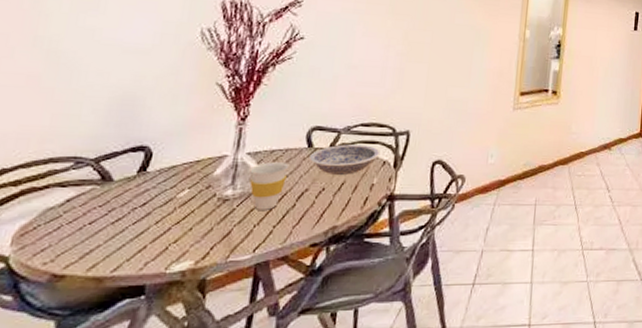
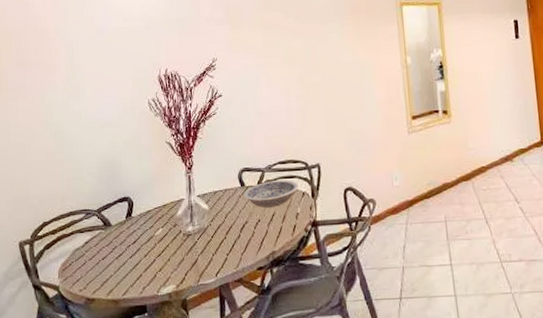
cup: present [249,162,290,210] -> none [202,201,230,242]

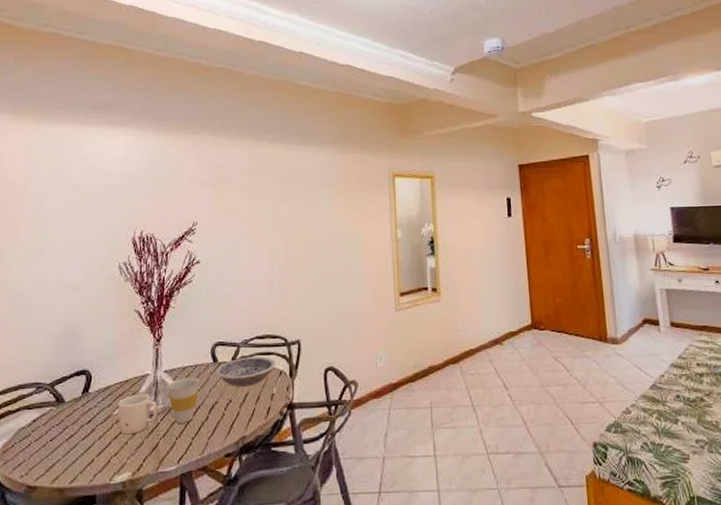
mug: none [159,216,195,253] -> present [118,393,158,435]
cup: none [202,201,230,242] -> present [168,378,200,423]

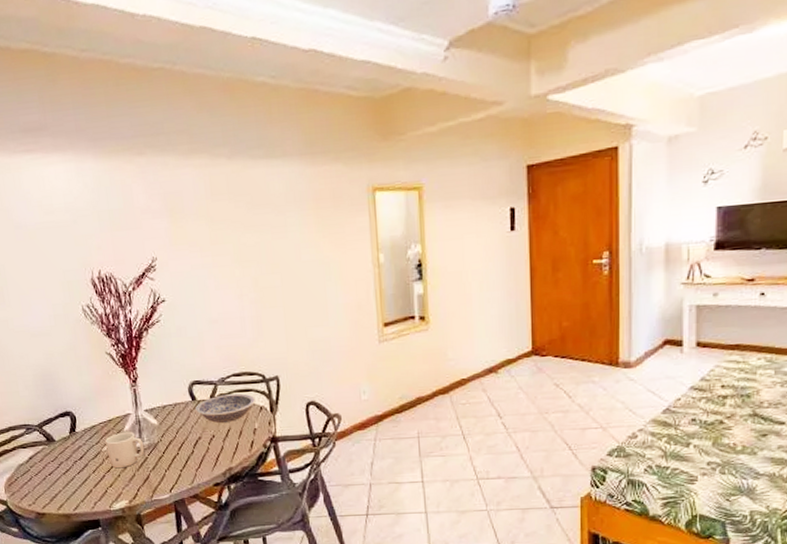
cup: present [168,378,200,423] -> none [150,416,181,458]

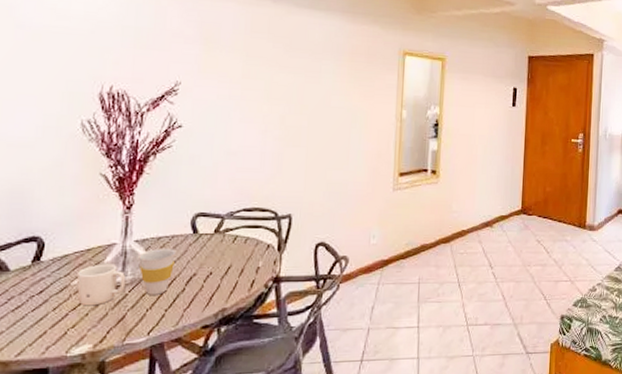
cup: none [150,416,181,458] -> present [139,249,177,295]
bowl: present [195,393,256,424] -> none [195,229,264,260]

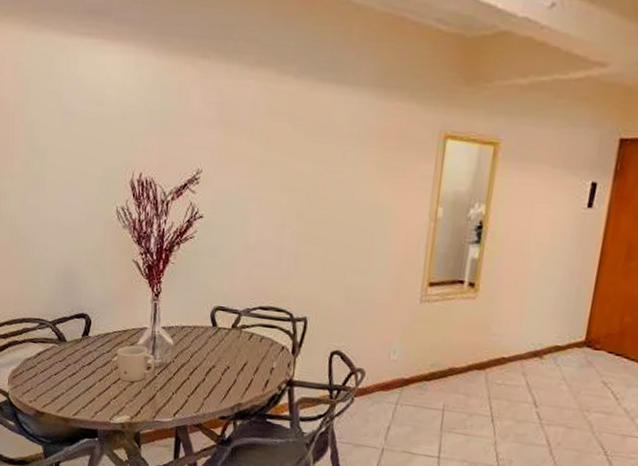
cup: present [139,249,177,295] -> none [166,337,198,381]

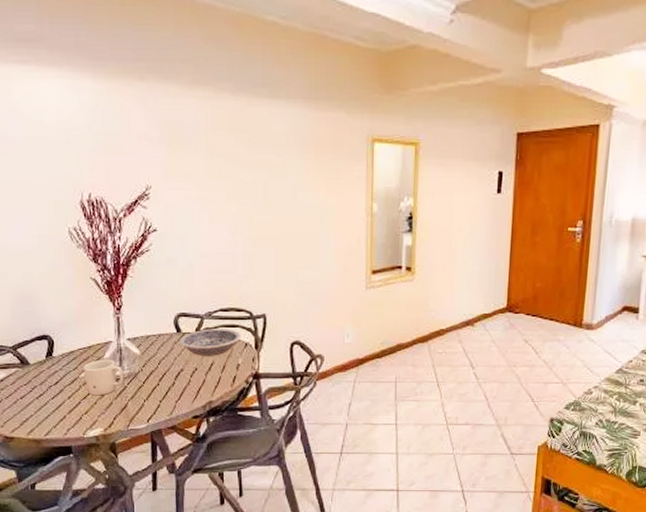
bowl: none [214,326,279,356] -> present [180,329,241,357]

